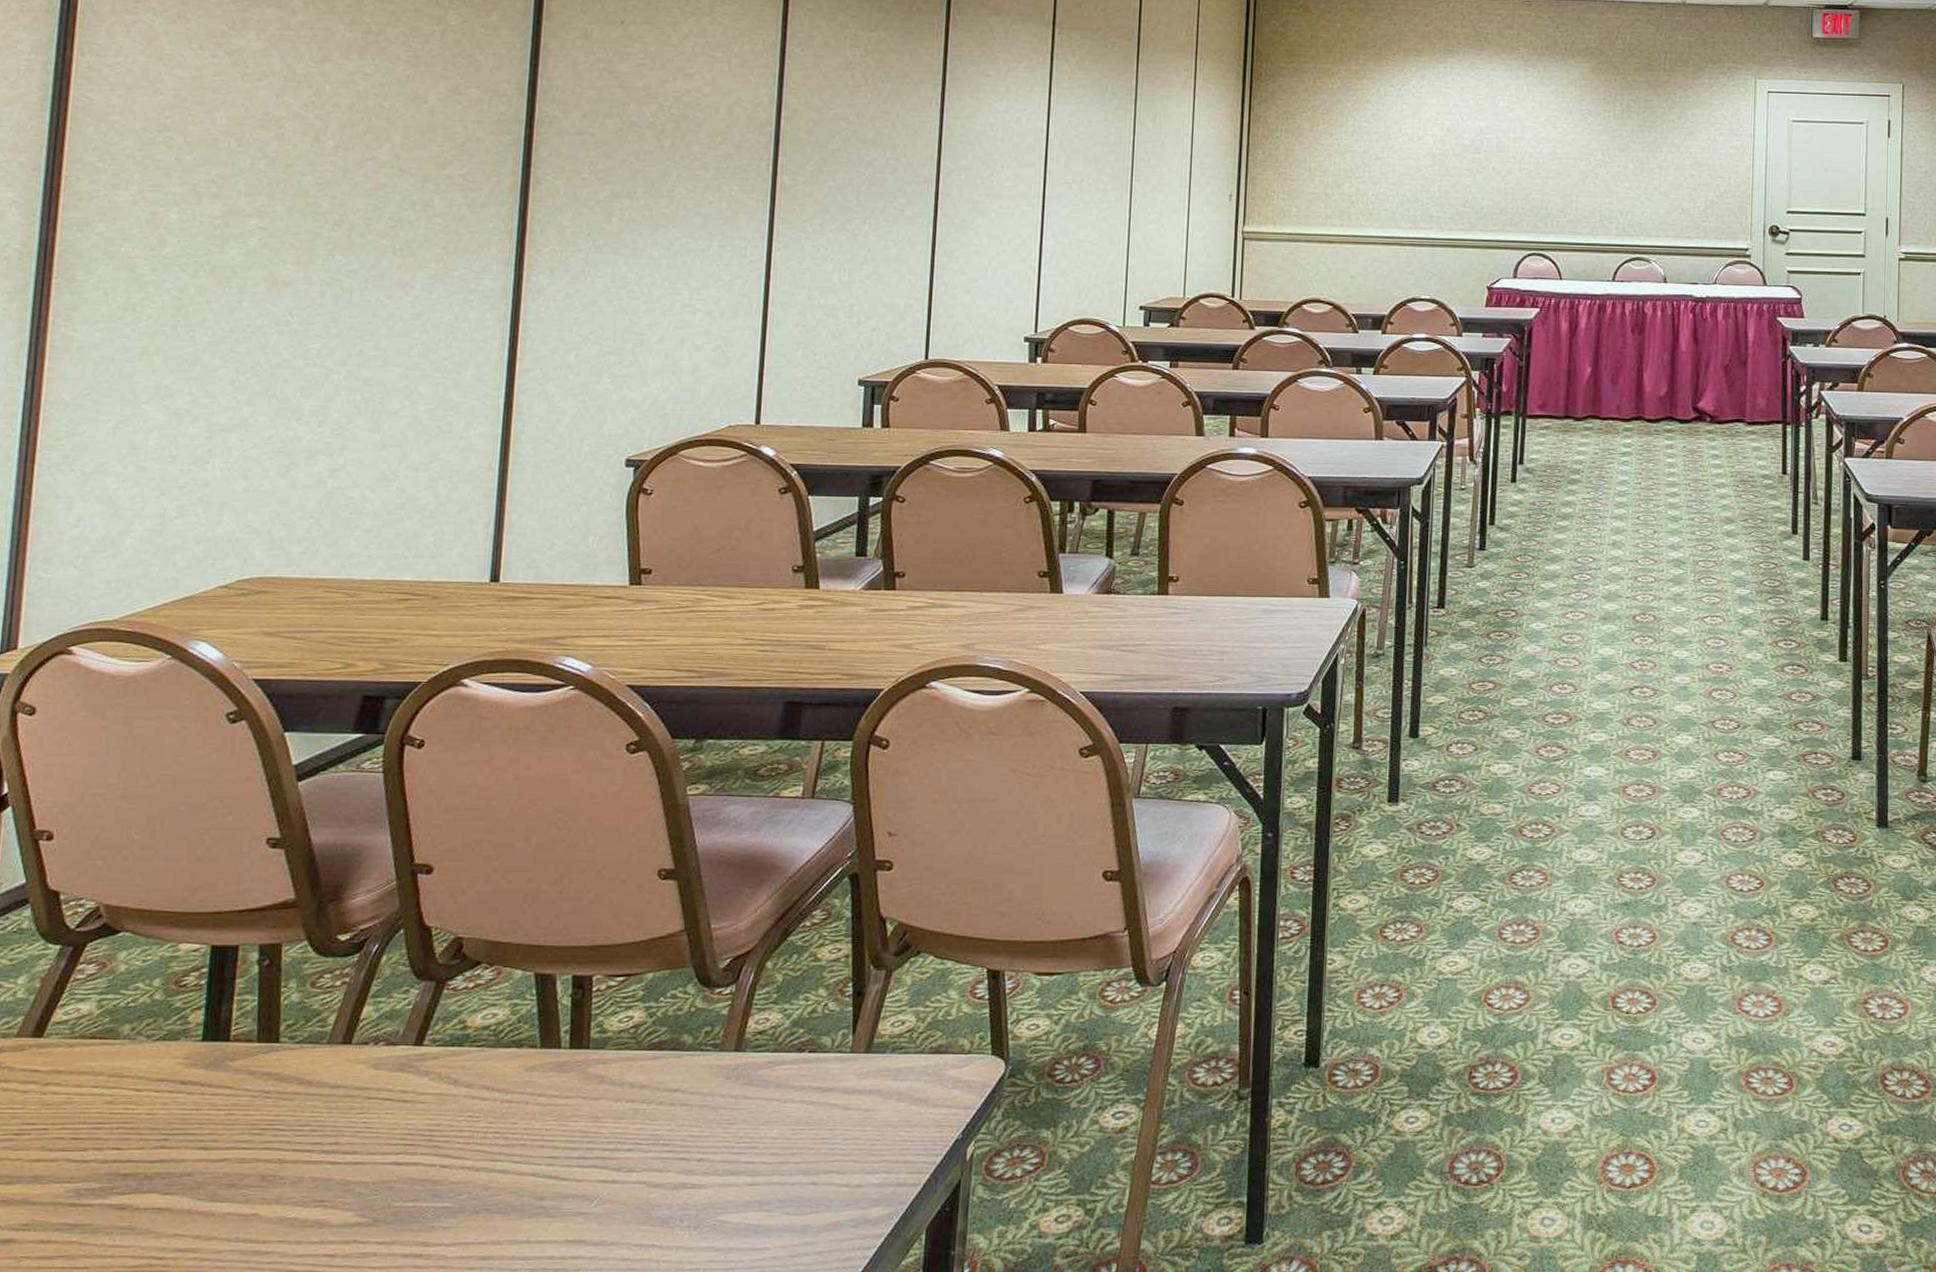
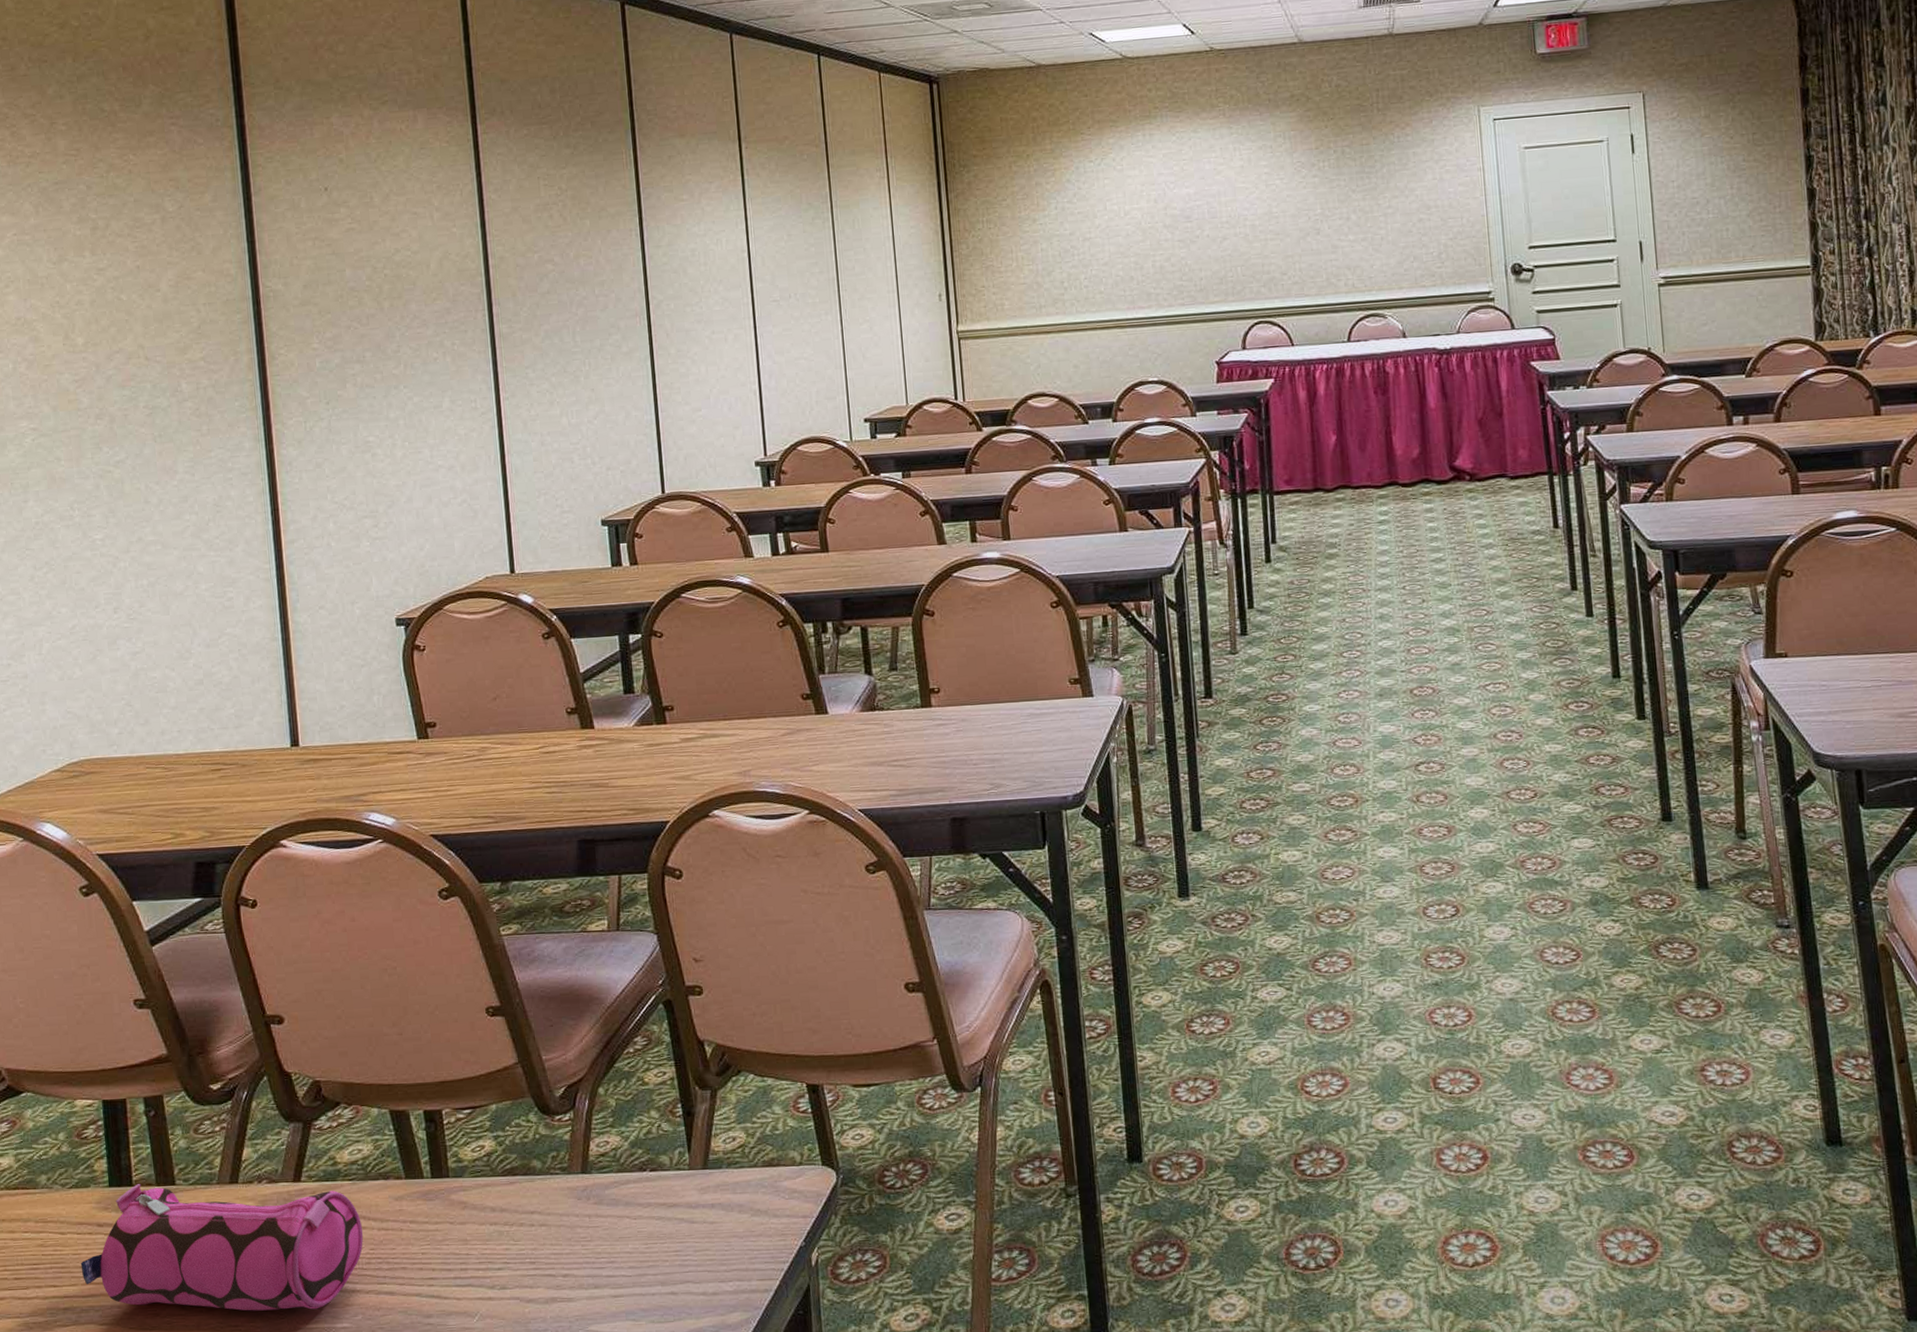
pencil case: none [153,1039,484,1186] -> present [80,1184,364,1311]

